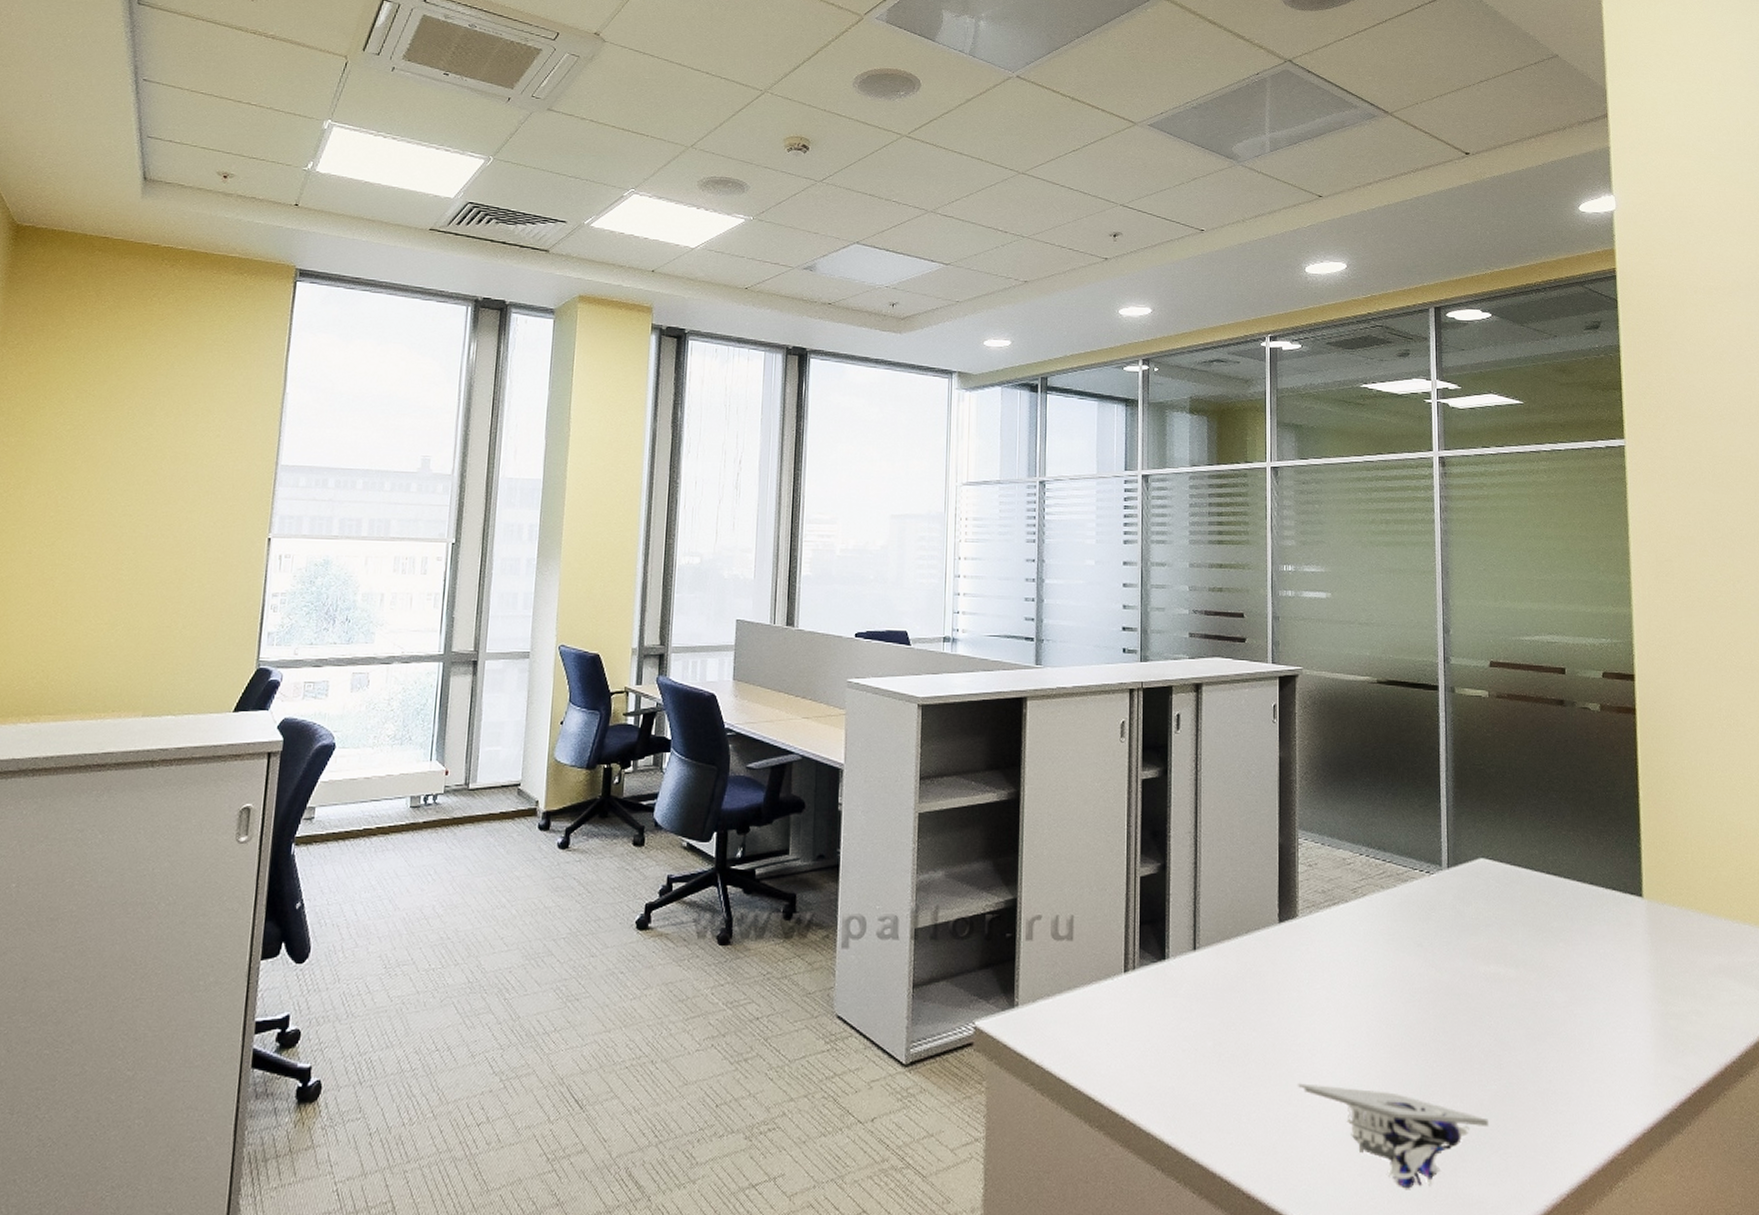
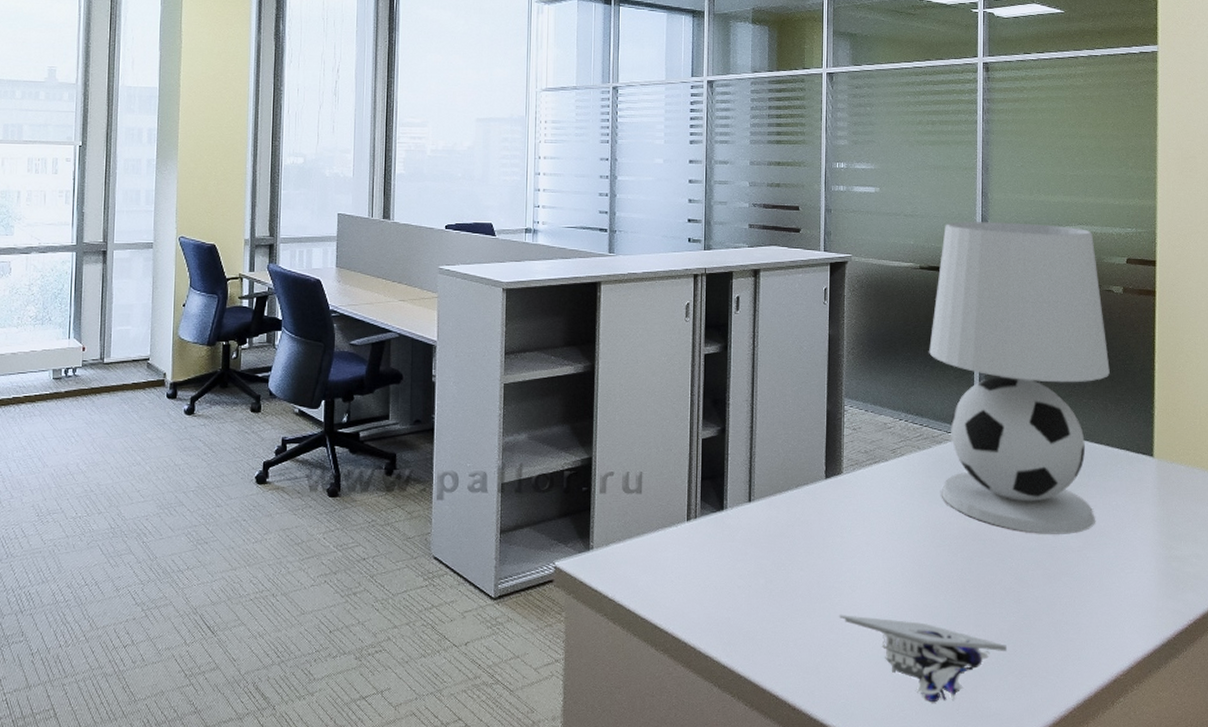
table lamp: none [1390,629,1590,989] -> present [929,220,1110,535]

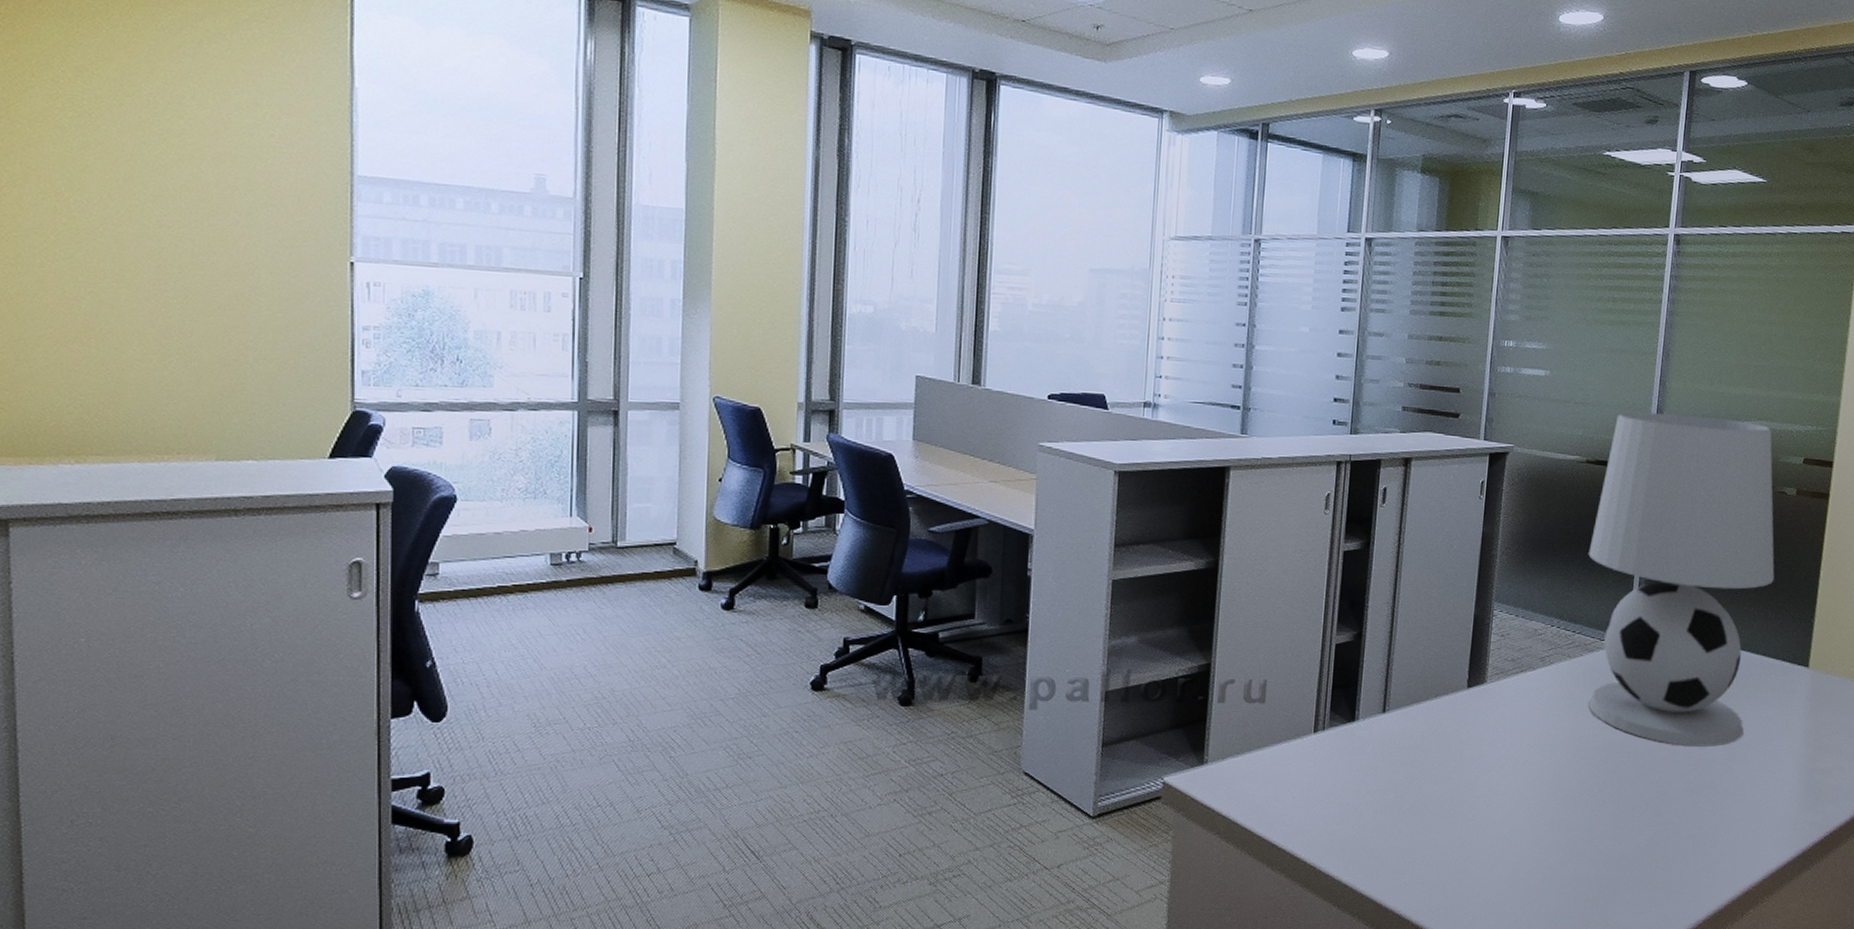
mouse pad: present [839,615,1007,703] -> none [1471,830,1642,918]

